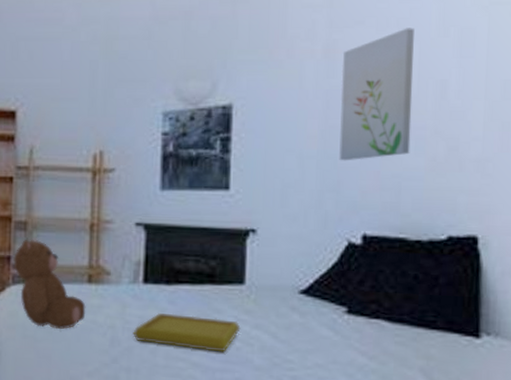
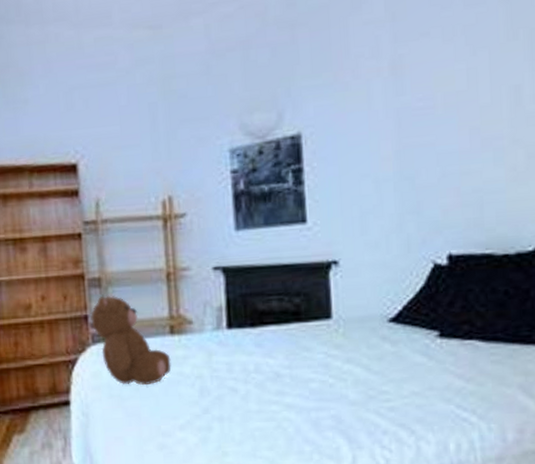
serving tray: present [133,312,241,352] -> none [222,356,332,391]
wall art: present [339,28,414,161] -> none [410,34,489,181]

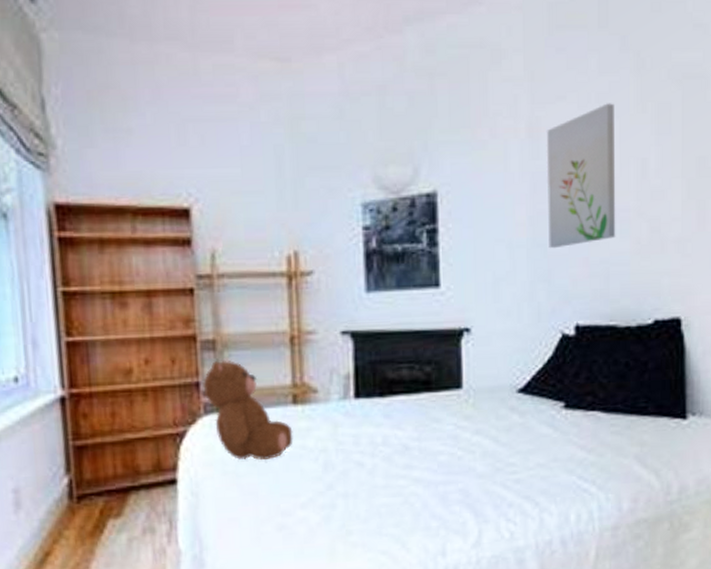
wall art: none [410,34,489,181] -> present [546,103,616,249]

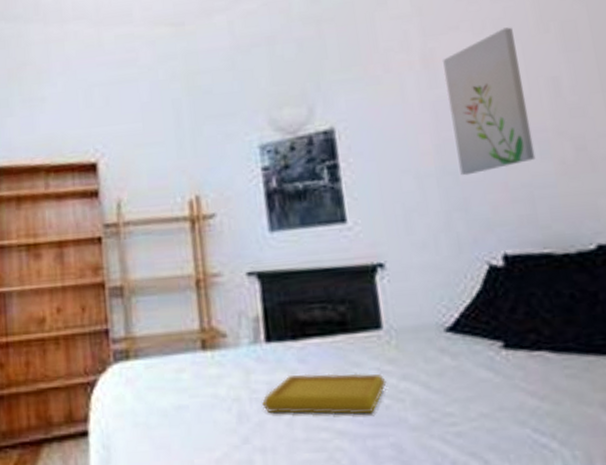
teddy bear: present [203,360,293,461] -> none [112,306,204,411]
serving tray: none [347,428,461,464] -> present [262,373,387,415]

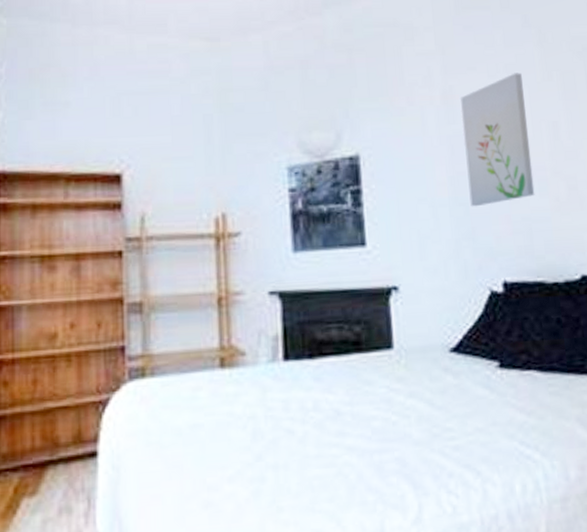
serving tray: present [262,373,387,415] -> none [277,391,395,431]

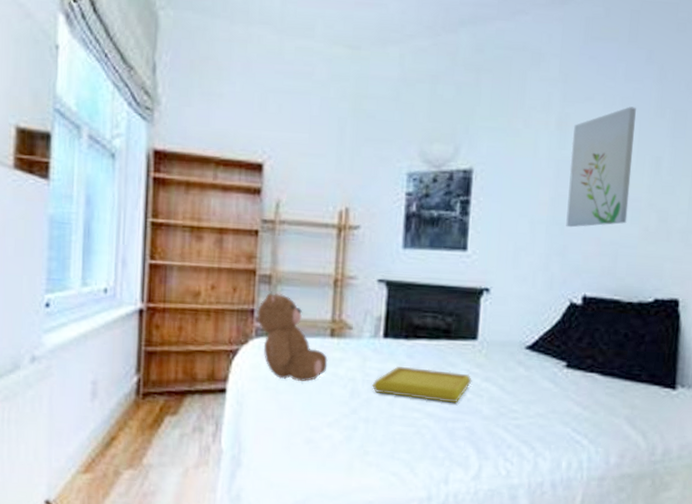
teddy bear: none [128,322,221,430] -> present [257,293,328,382]
serving tray: none [277,391,395,431] -> present [372,365,472,403]

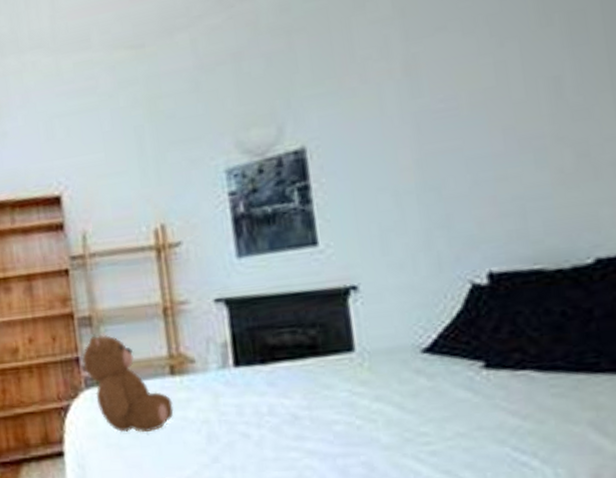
serving tray: present [372,365,472,403] -> none [231,395,358,435]
wall art: present [566,107,636,228] -> none [427,22,530,191]

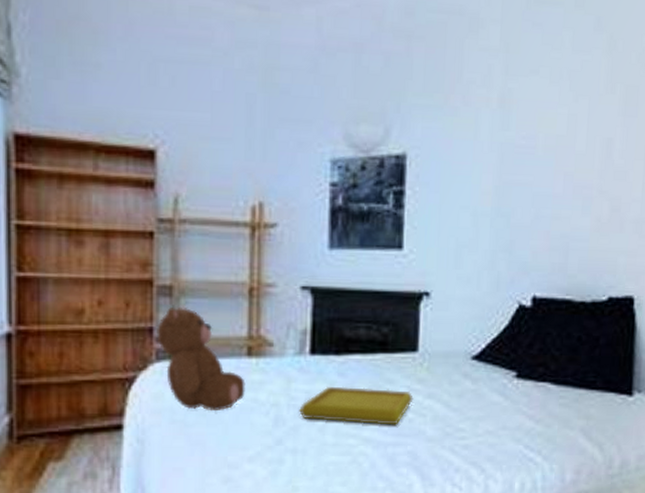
serving tray: none [231,395,358,435] -> present [299,386,414,425]

